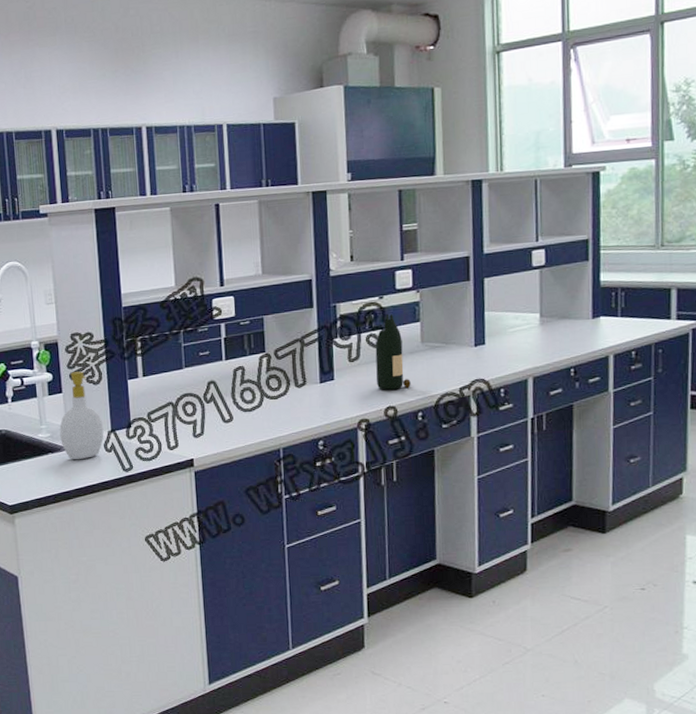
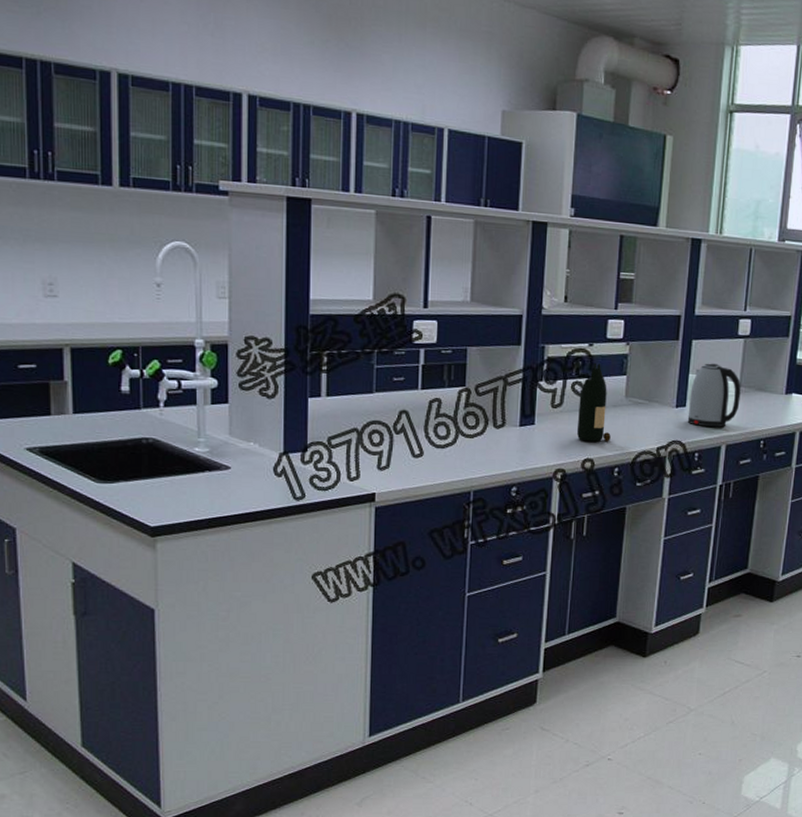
soap bottle: present [59,371,104,460] -> none [221,381,275,482]
kettle: none [488,298,543,362] -> present [687,363,741,428]

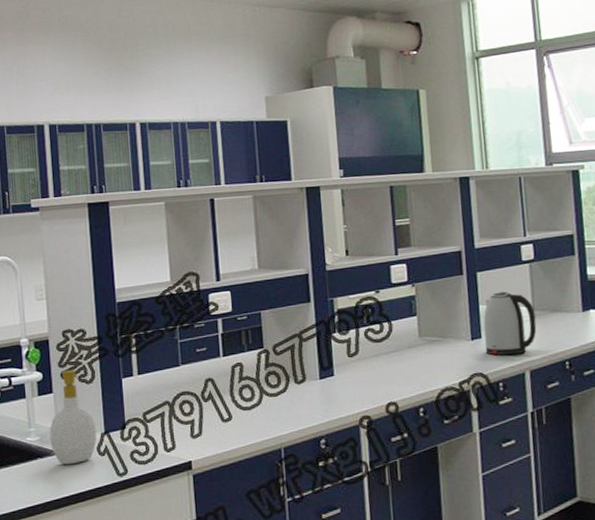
soap bottle: none [221,381,275,482] -> present [49,370,97,465]
bottle: present [576,362,611,442] -> none [373,308,411,386]

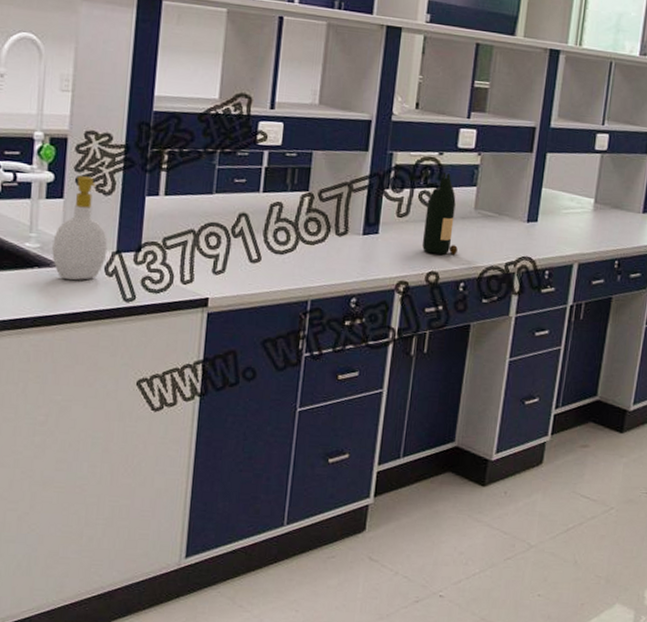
bottle: none [373,308,411,386] -> present [422,172,458,255]
kettle: present [483,291,537,356] -> none [538,177,596,245]

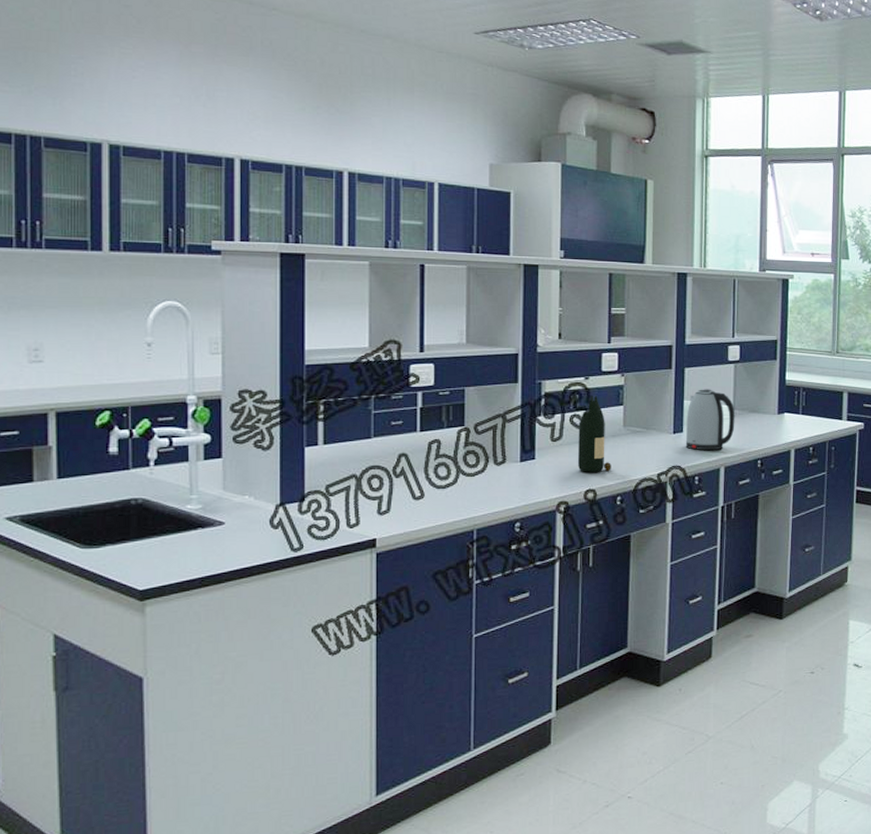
soap bottle: present [52,176,108,281] -> none [215,434,271,537]
kettle: none [538,177,596,245] -> present [685,389,735,451]

